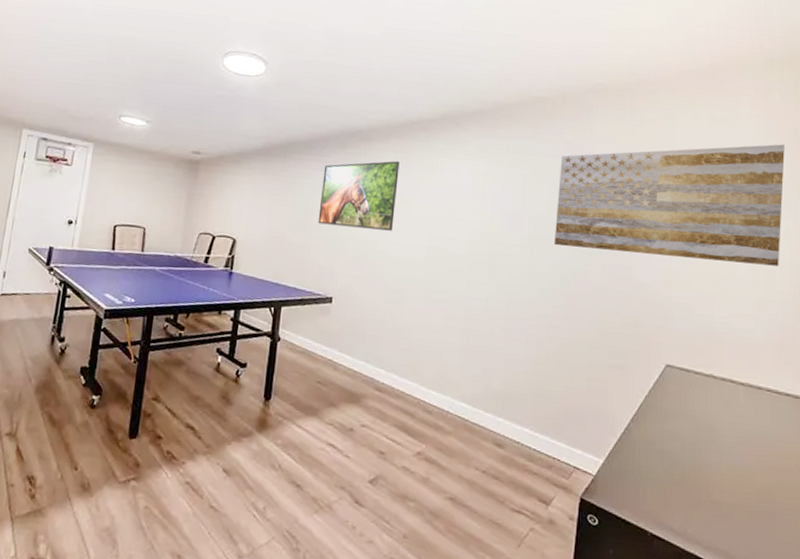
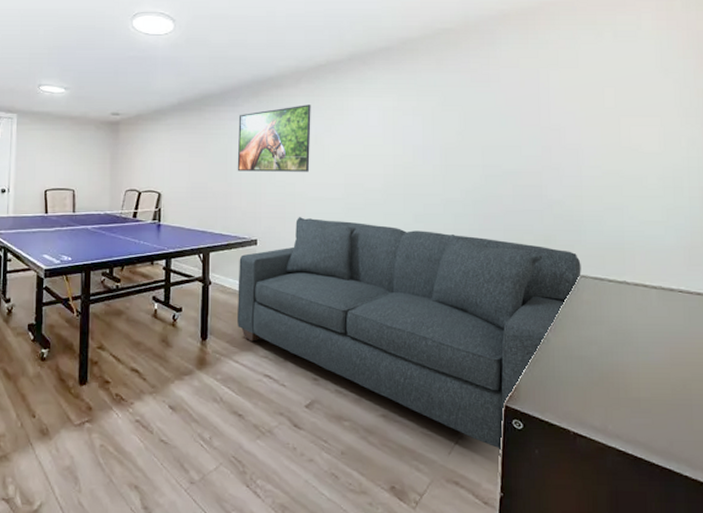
sofa: none [304,277,668,549] -> present [238,217,581,452]
wall art: present [554,144,785,266] -> none [466,53,688,173]

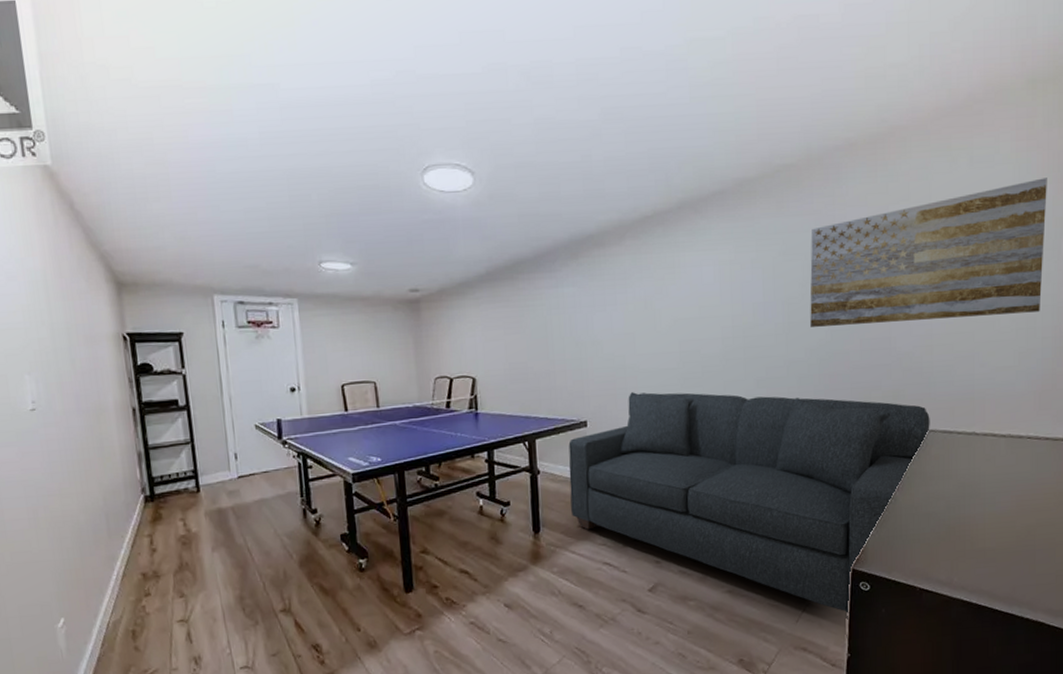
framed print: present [237,105,311,172] -> none [557,264,640,347]
wall art: none [466,53,688,173] -> present [810,178,1047,327]

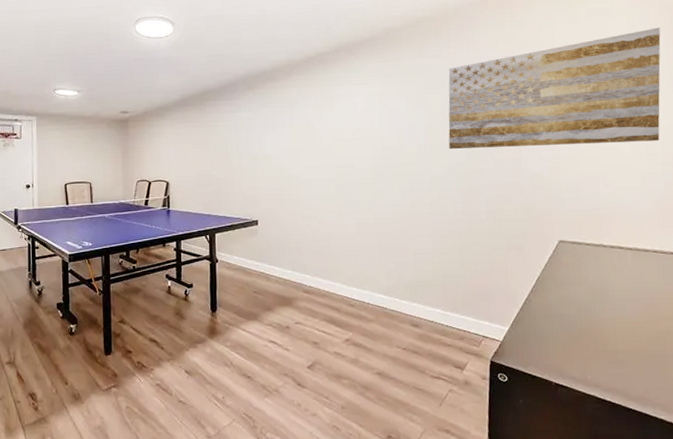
sofa: present [568,392,930,614] -> none [242,198,560,402]

